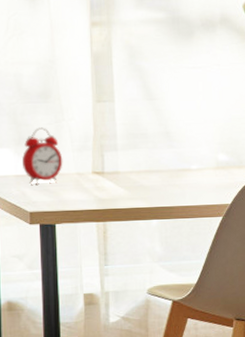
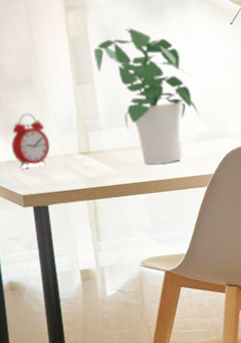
potted plant: none [117,48,221,190] -> present [94,27,201,165]

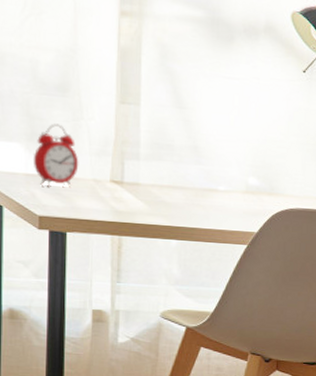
potted plant: present [94,27,201,165] -> none [145,50,253,212]

